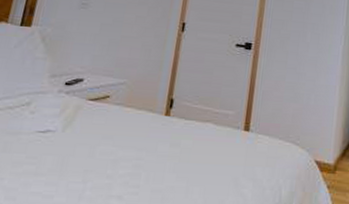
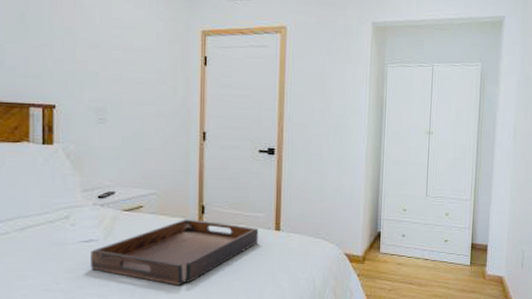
serving tray: none [41,112,227,189] -> present [91,219,259,285]

